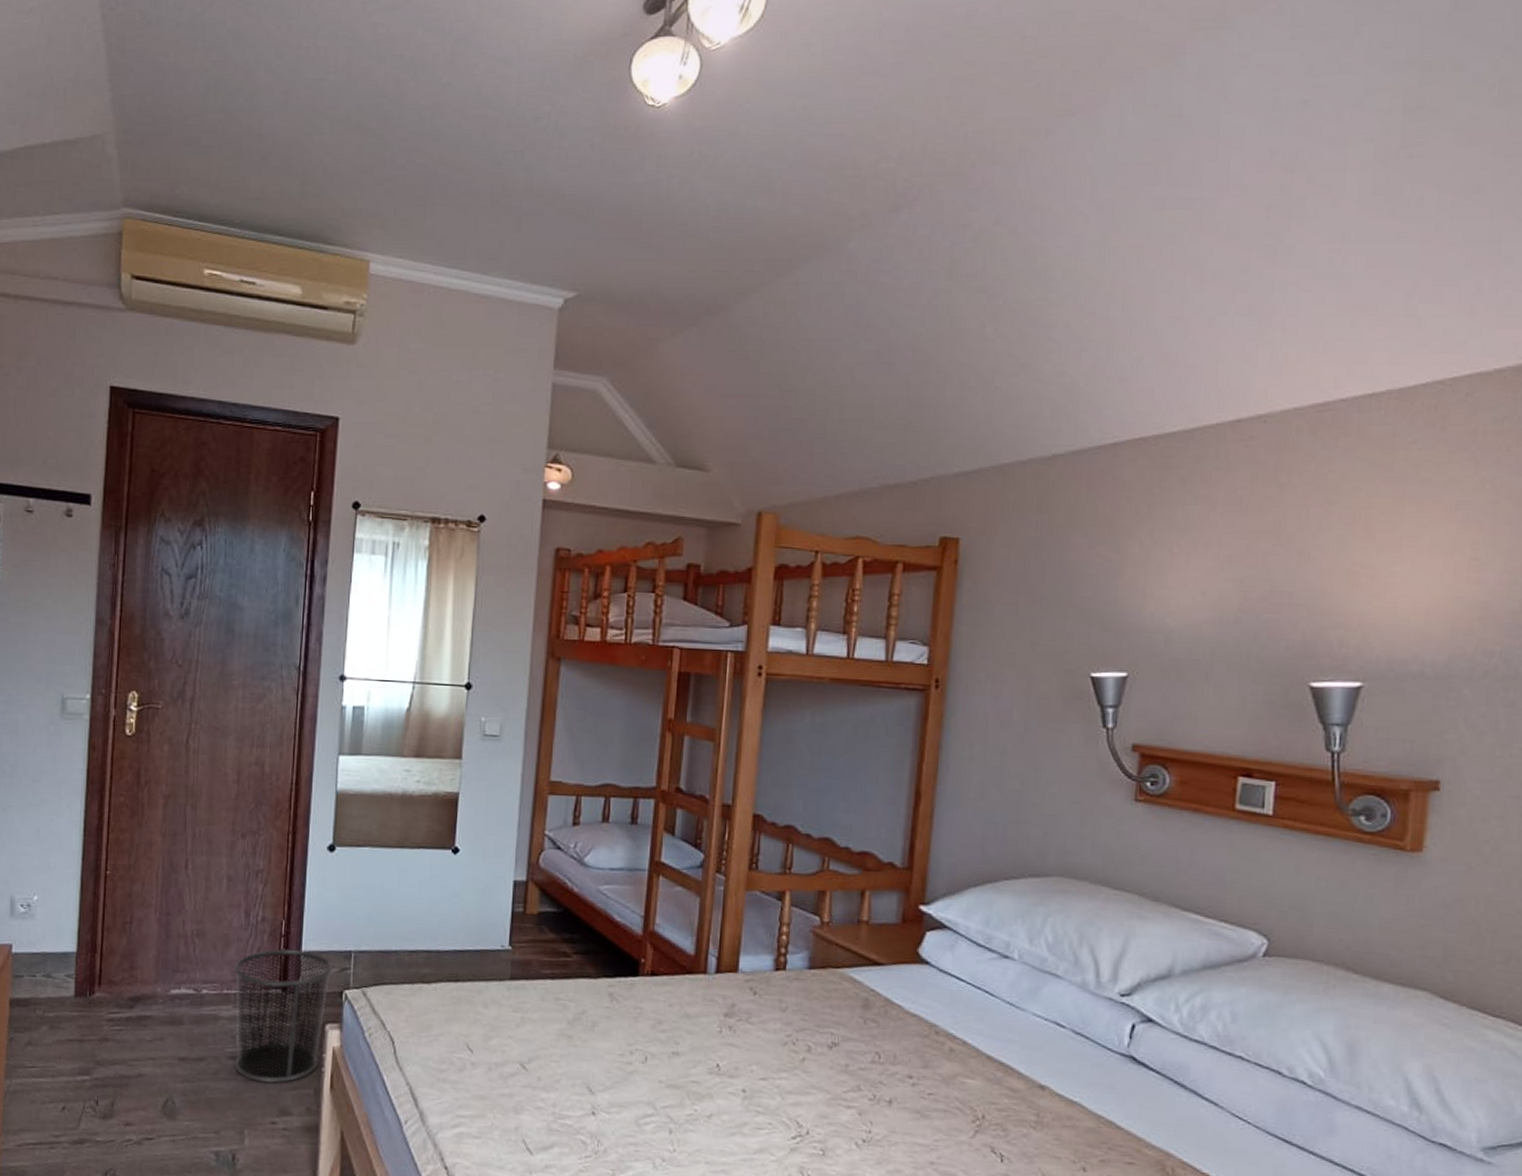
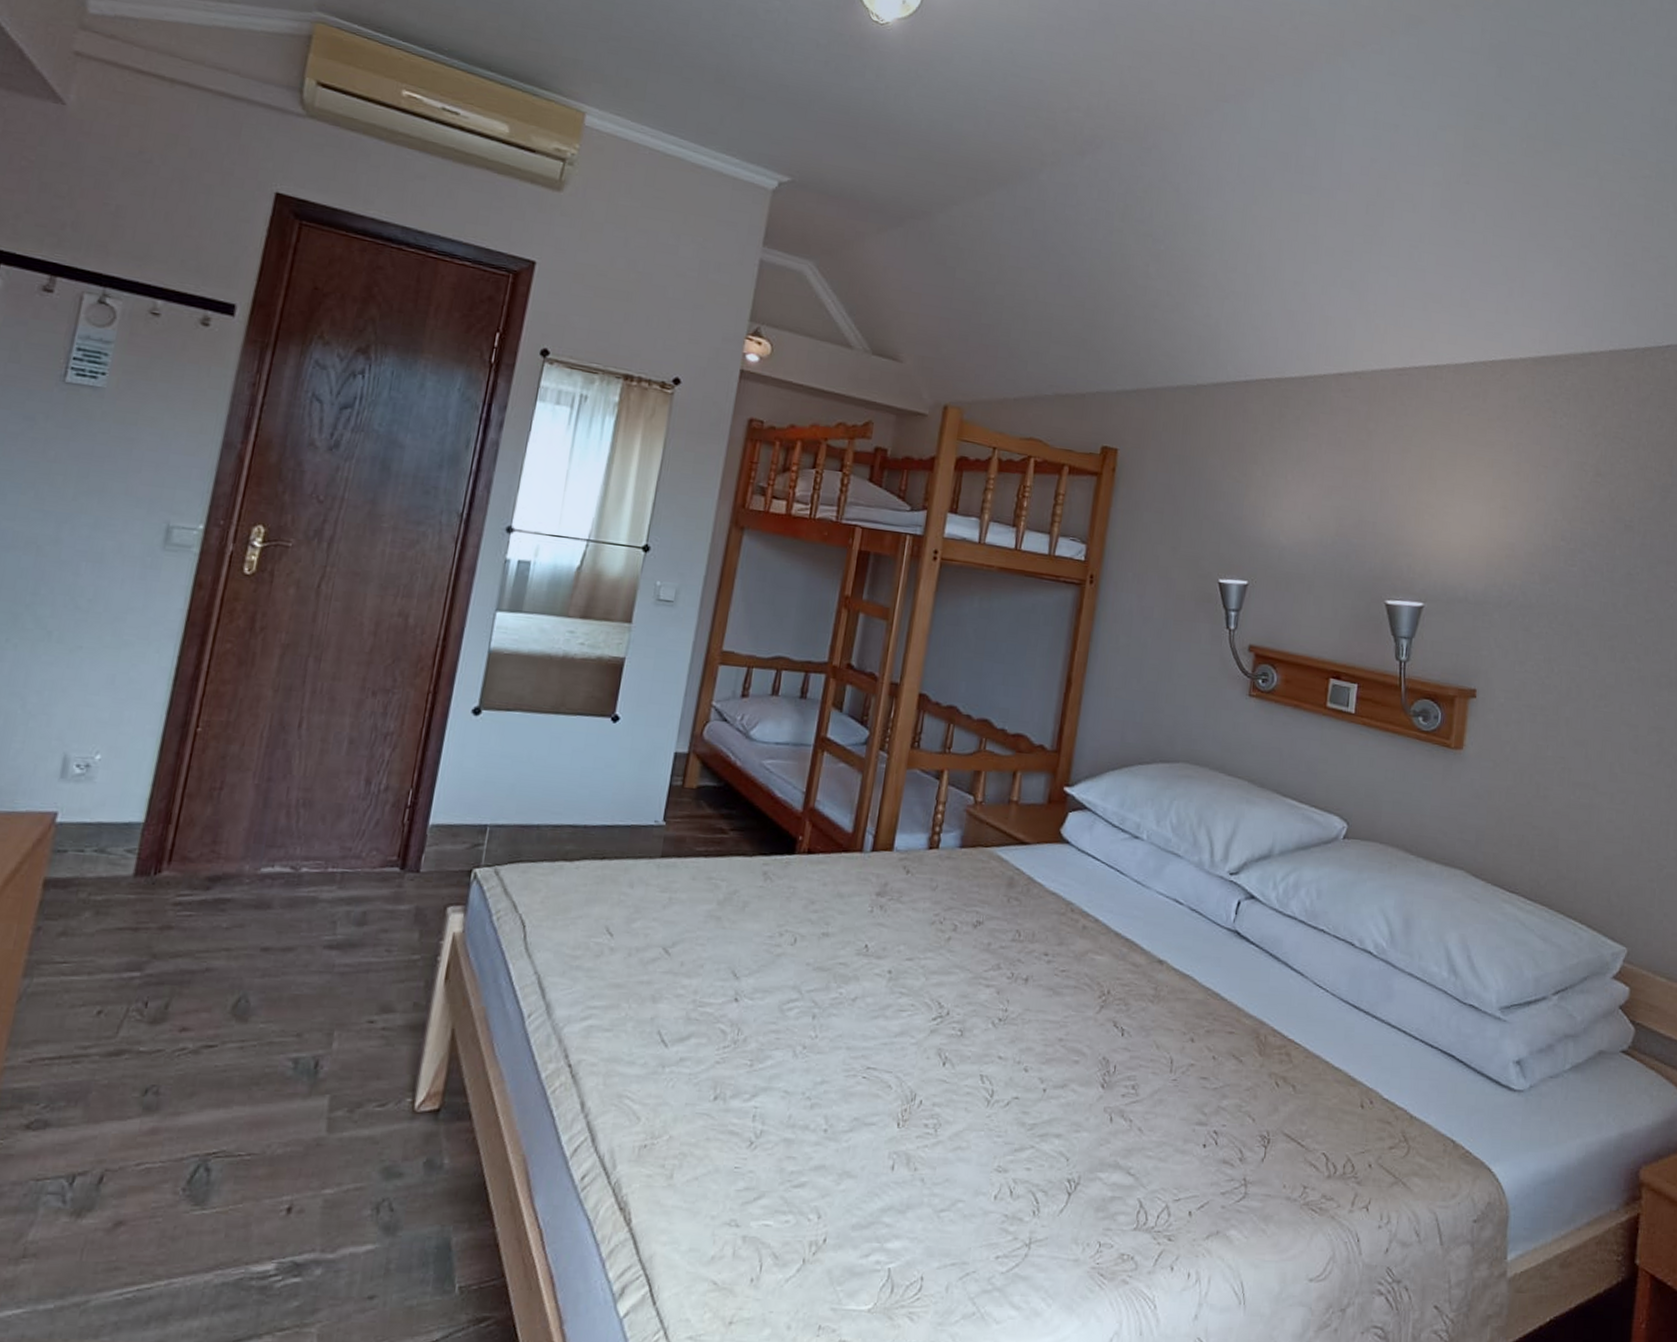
waste bin: present [234,948,332,1083] -> none [331,821,463,975]

